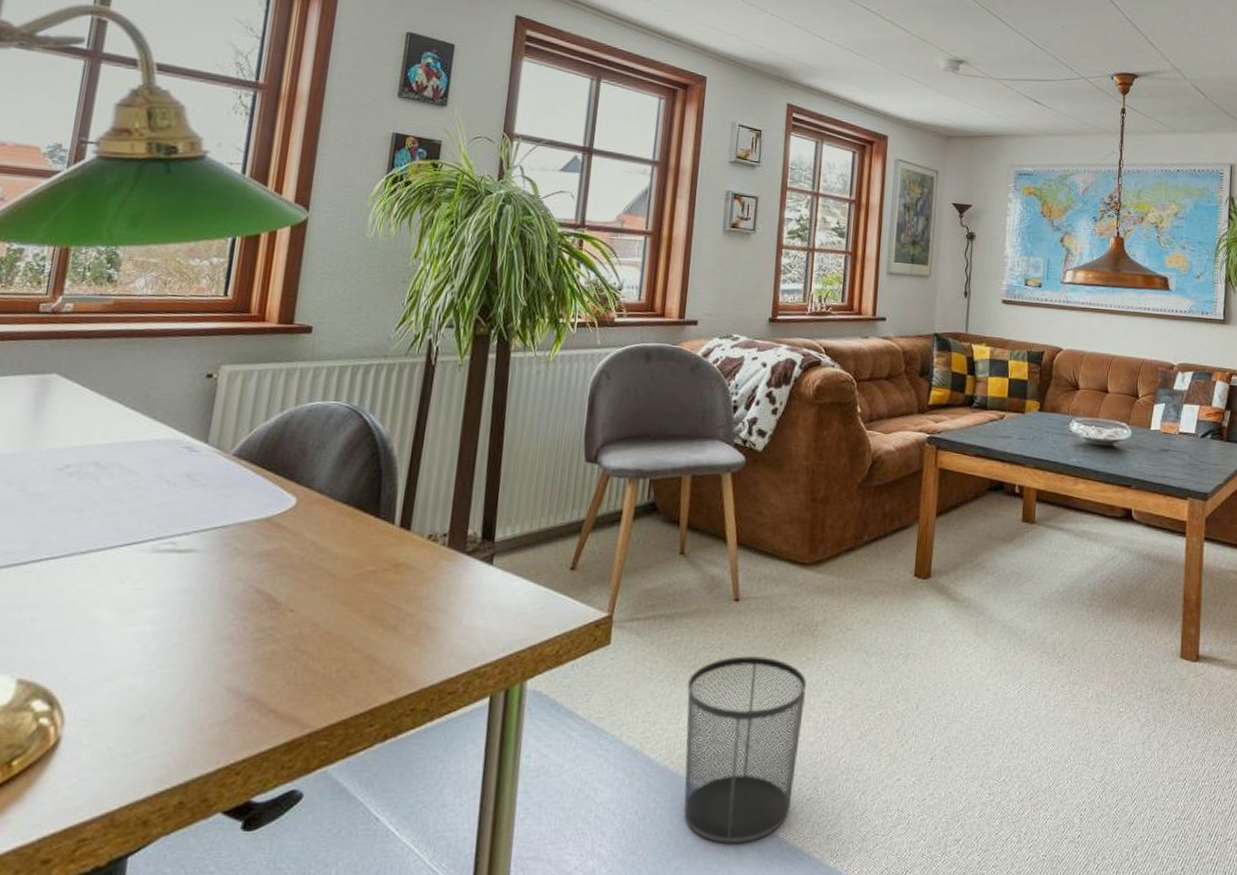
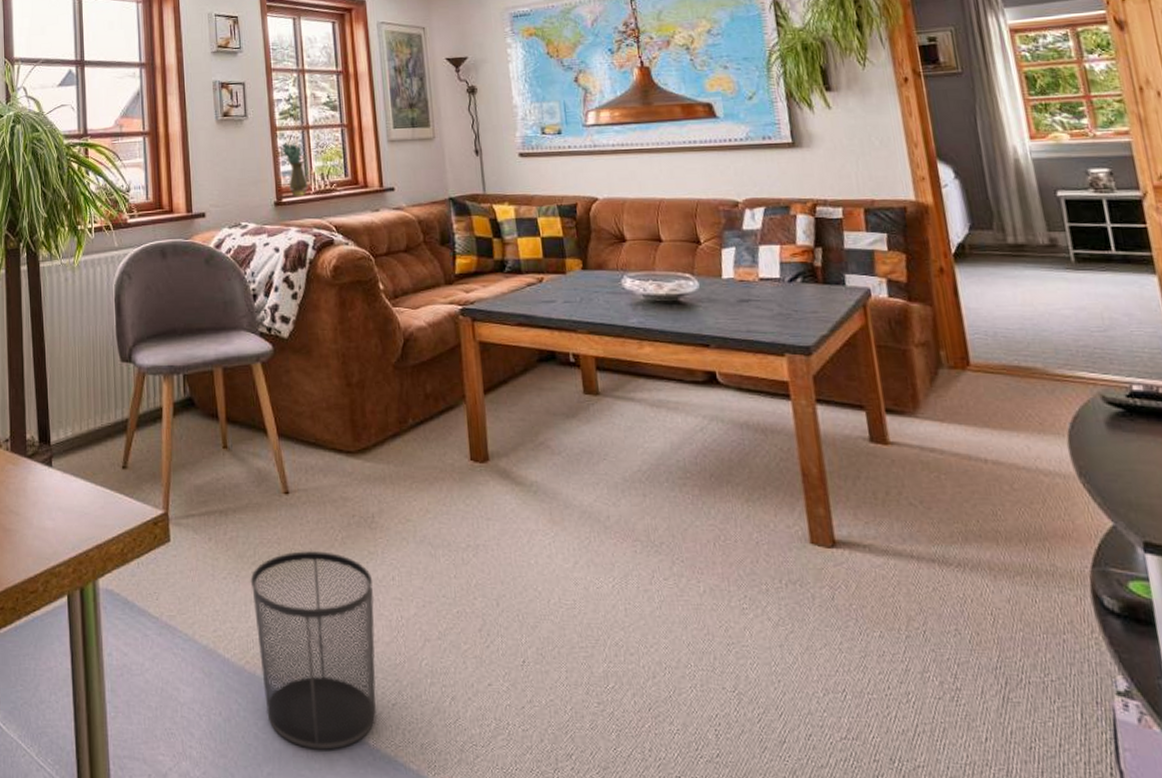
vase: none [784,260,805,316] -> present [282,141,309,196]

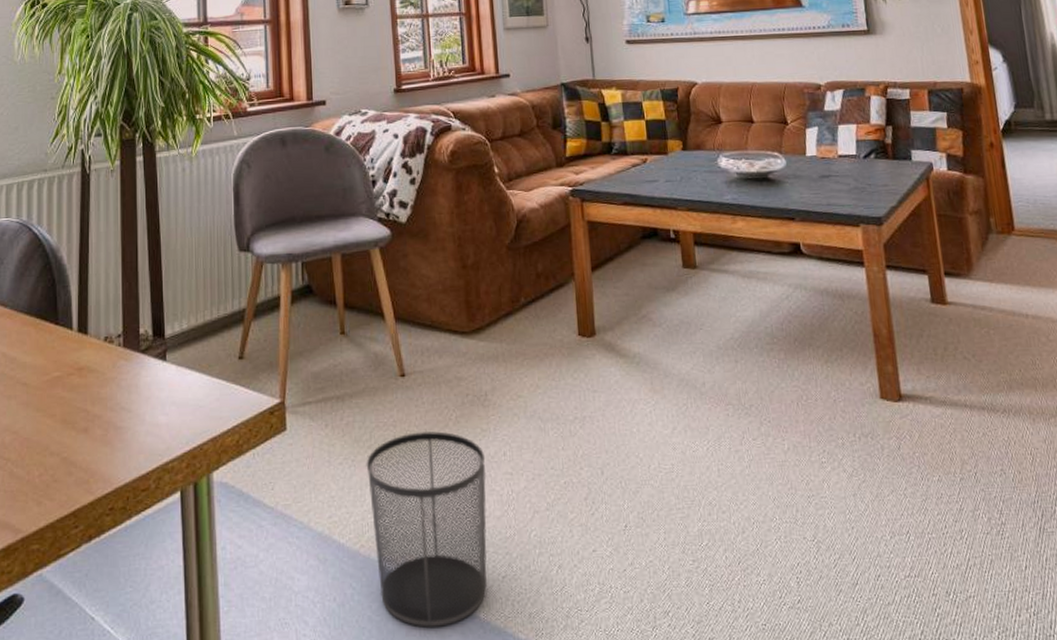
vase: present [282,141,309,196] -> none [402,29,427,83]

